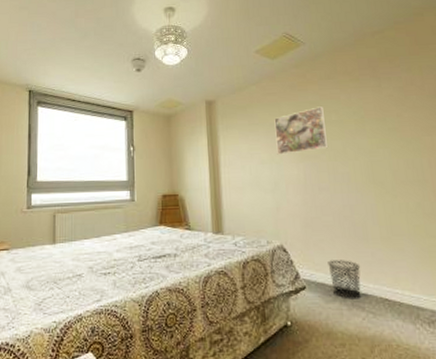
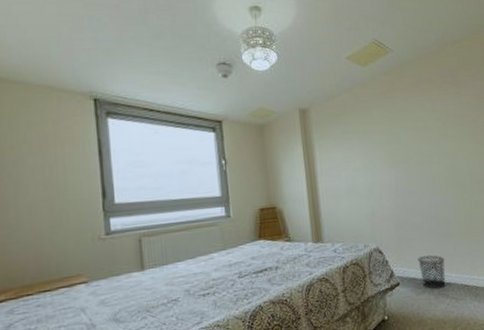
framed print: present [274,106,329,155] -> none [366,113,417,162]

